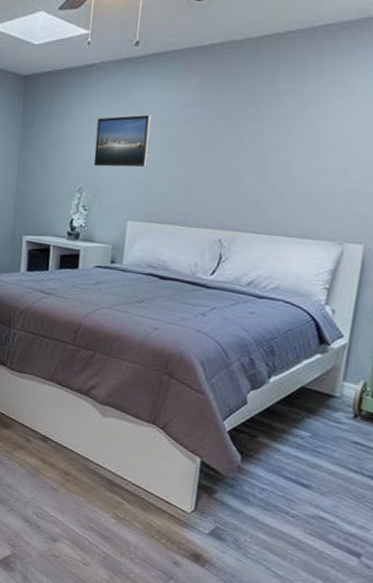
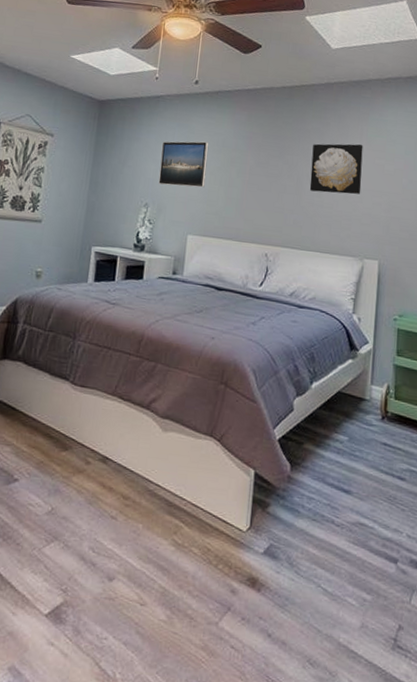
wall art: none [277,104,354,167] -> present [309,143,363,195]

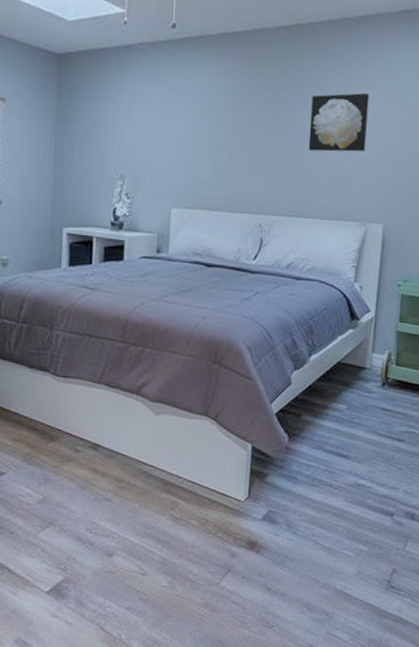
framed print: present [158,141,209,188] -> none [135,98,192,154]

